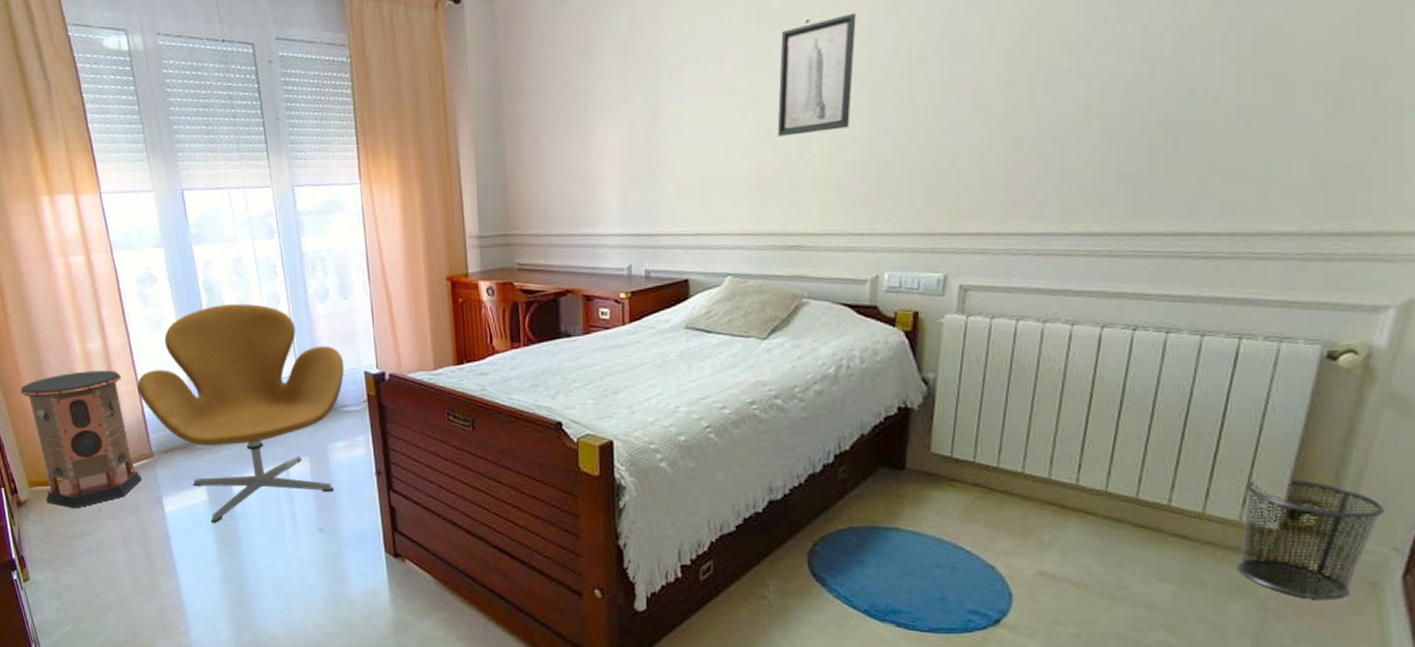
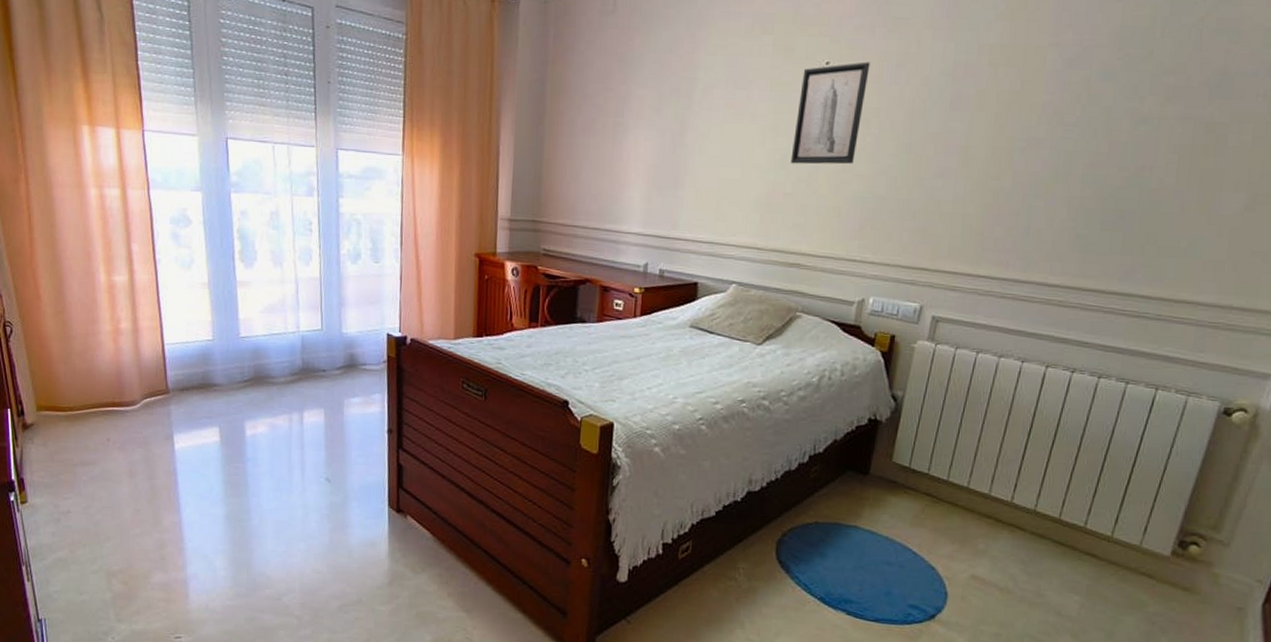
speaker: present [20,370,142,509] -> none [38,302,155,437]
armchair: present [137,303,345,523] -> none [160,254,369,464]
waste bin: present [1237,479,1385,601] -> none [1134,512,1255,621]

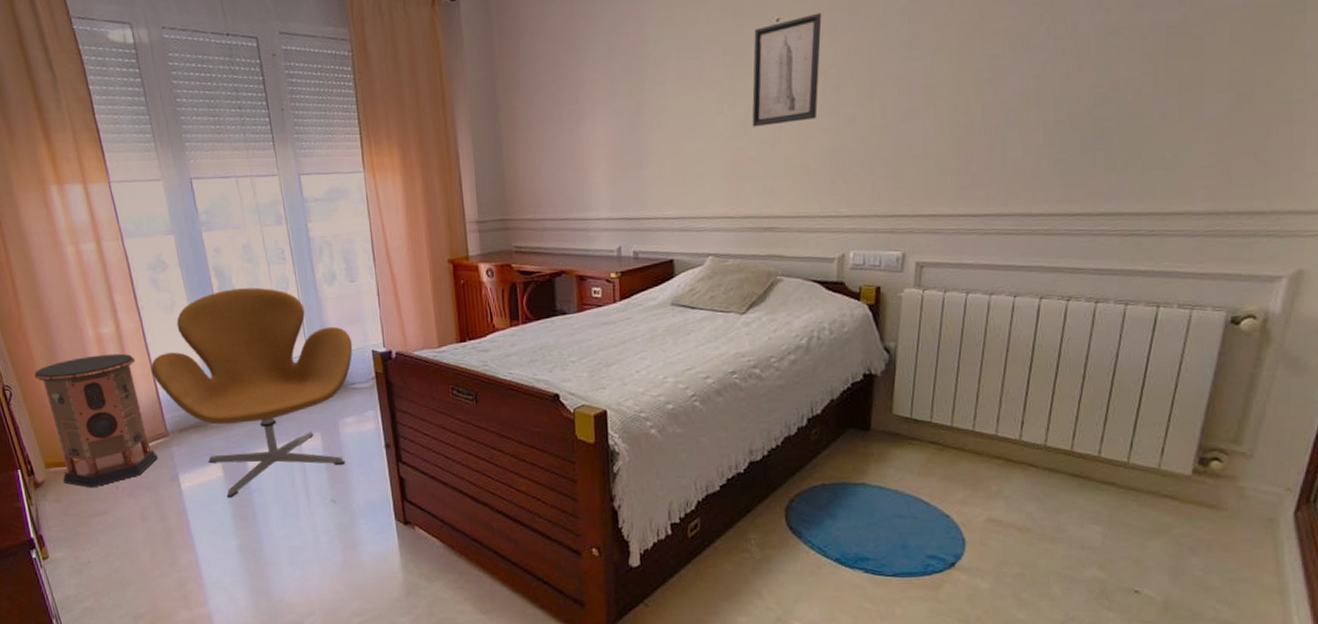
speaker: none [38,302,155,437] -> present [34,353,158,488]
armchair: none [160,254,369,464] -> present [151,287,353,498]

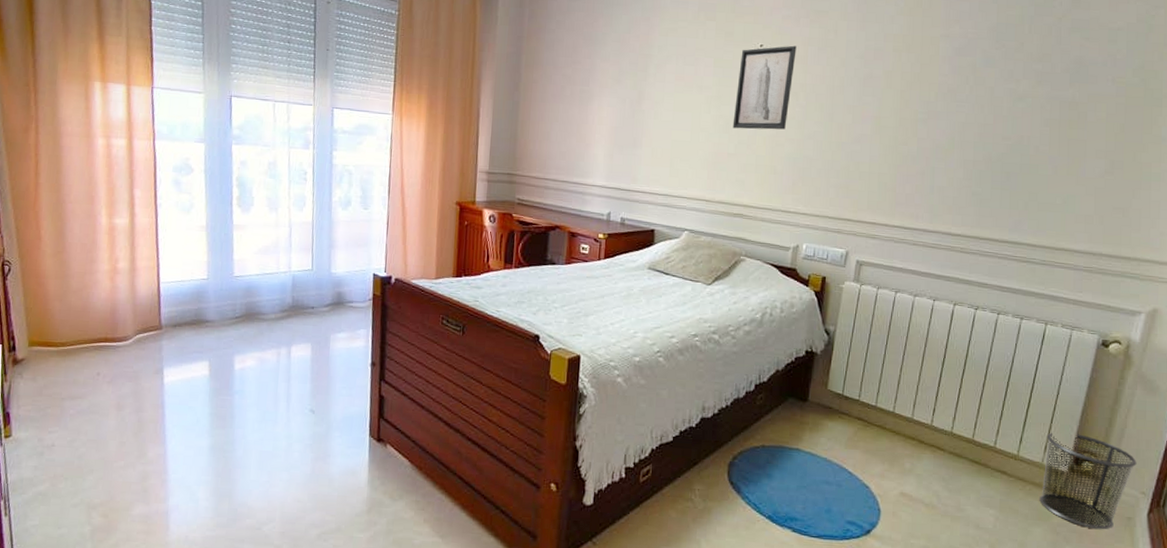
speaker: present [34,353,158,488] -> none [38,243,146,371]
armchair: present [151,287,353,498] -> none [156,200,356,397]
waste bin: none [1157,430,1279,536] -> present [1039,432,1137,530]

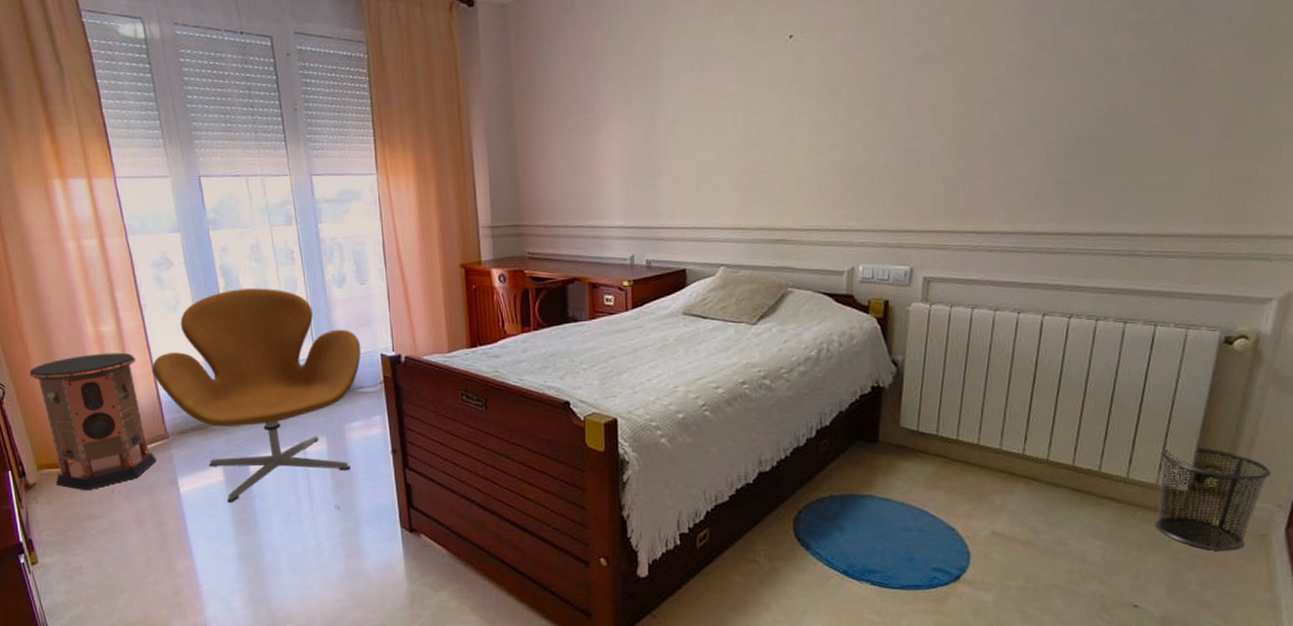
speaker: none [38,243,146,371] -> present [29,352,156,491]
armchair: none [156,200,356,397] -> present [152,288,362,502]
wall art: present [732,45,797,130] -> none [765,30,834,141]

